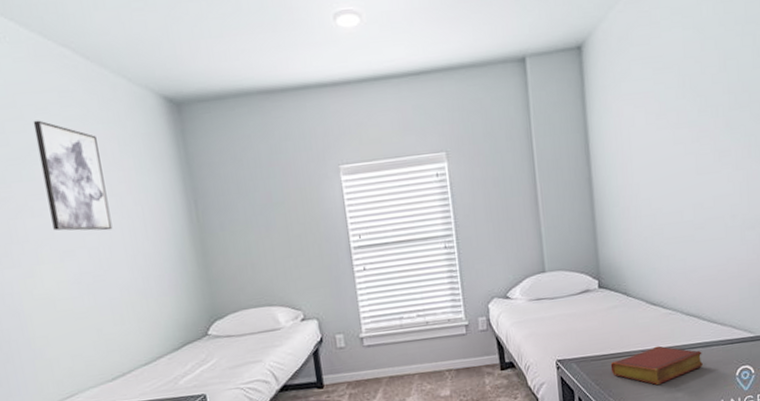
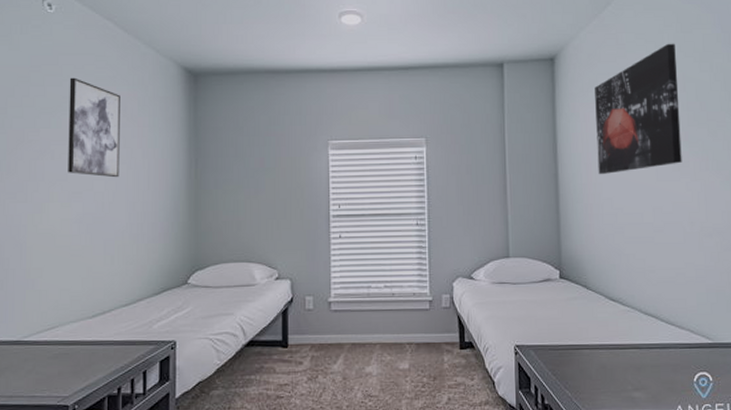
book: present [610,346,703,386] -> none [568,342,660,383]
wall art: none [627,16,723,173] -> present [595,43,682,174]

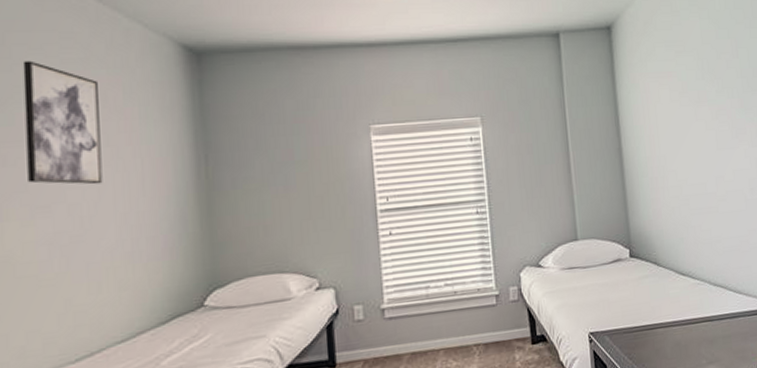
wall art: present [595,43,682,174] -> none [652,10,740,146]

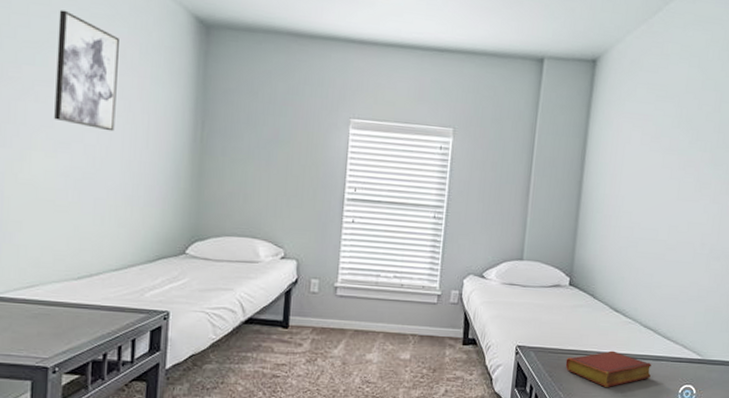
book: none [642,317,731,359] -> present [565,350,652,388]

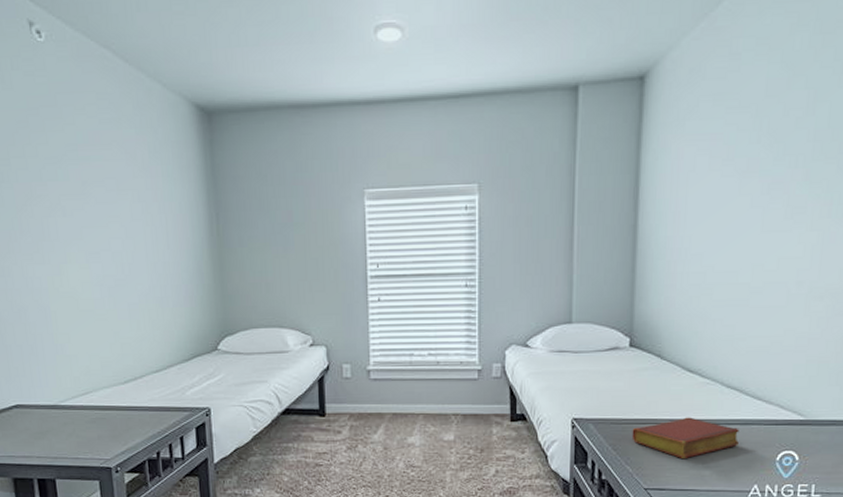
wall art: present [54,10,119,132] -> none [71,120,137,236]

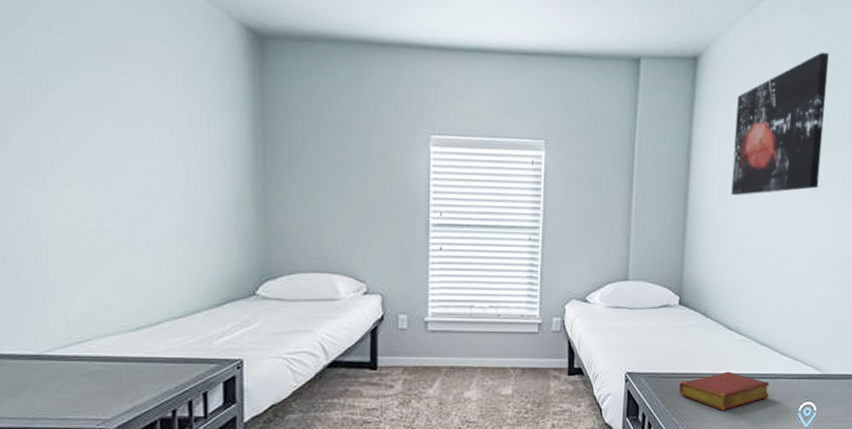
wall art: none [688,49,810,224] -> present [731,52,829,195]

